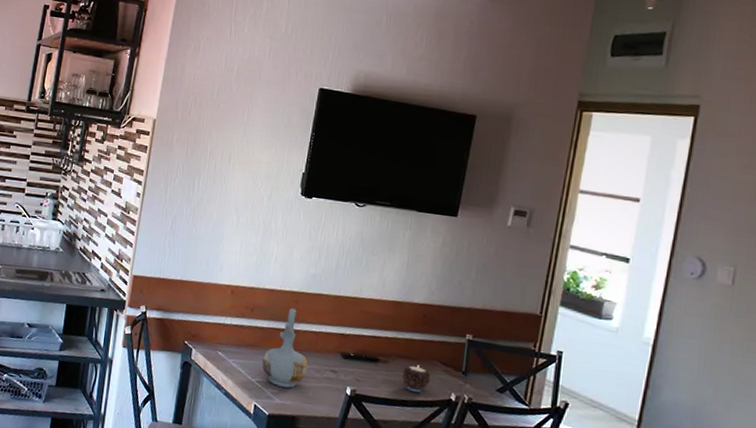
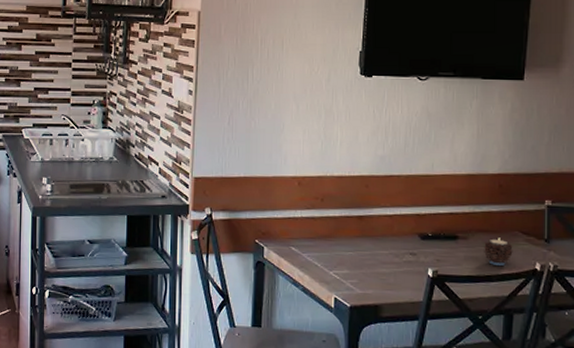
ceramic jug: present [262,308,309,388] -> none [338,194,386,277]

